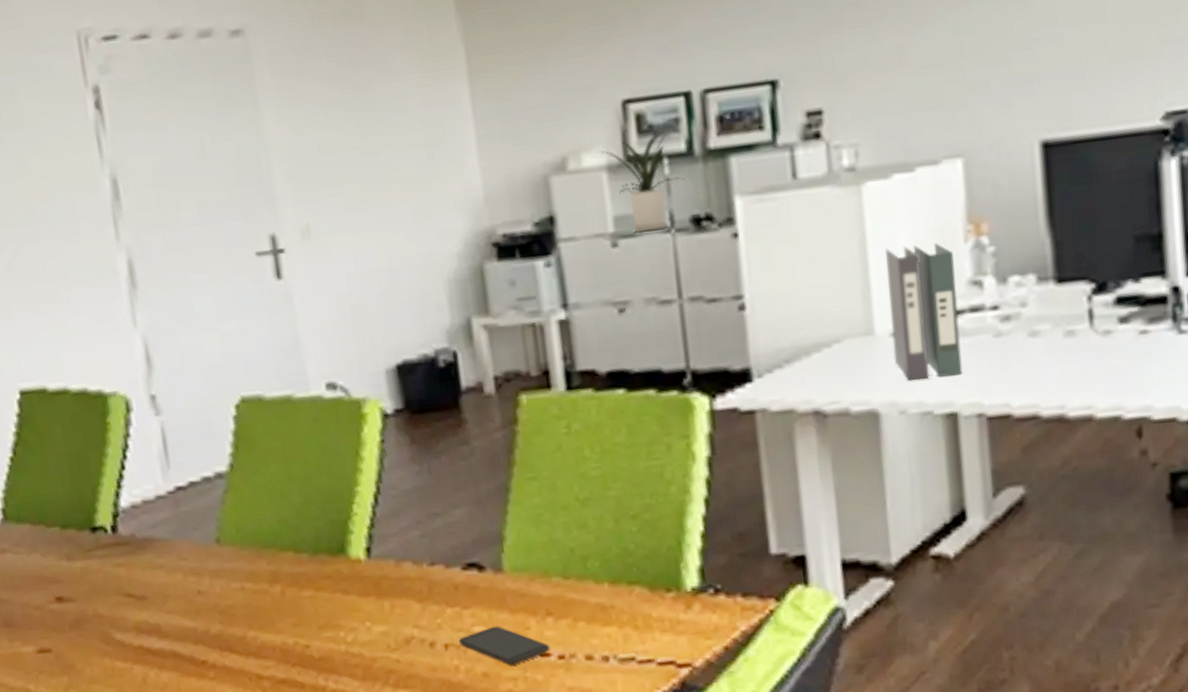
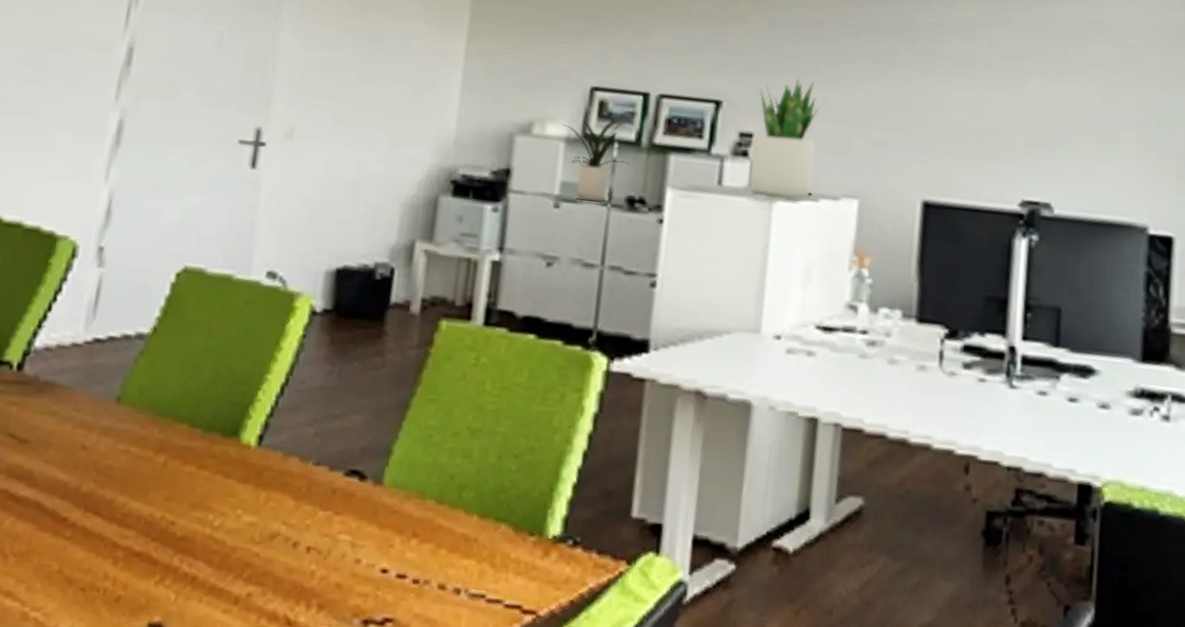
mobile phone: present [458,626,550,666] -> none [321,537,408,581]
planter: none [820,29,904,183] -> present [750,79,820,203]
binder: present [885,245,930,381] -> none [773,260,810,383]
binder: present [913,243,963,377] -> none [800,264,838,385]

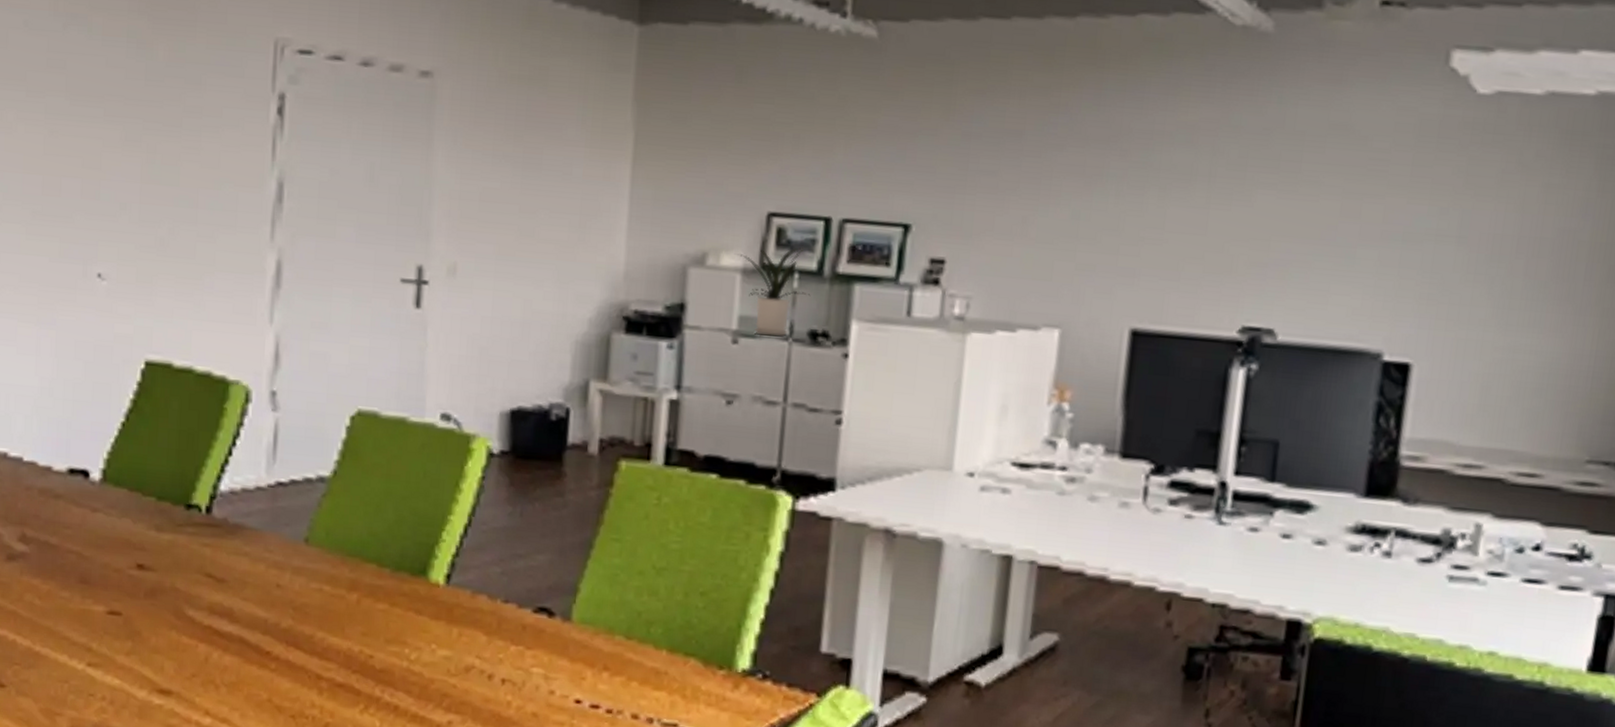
planter: present [750,79,820,203] -> none [942,197,1019,334]

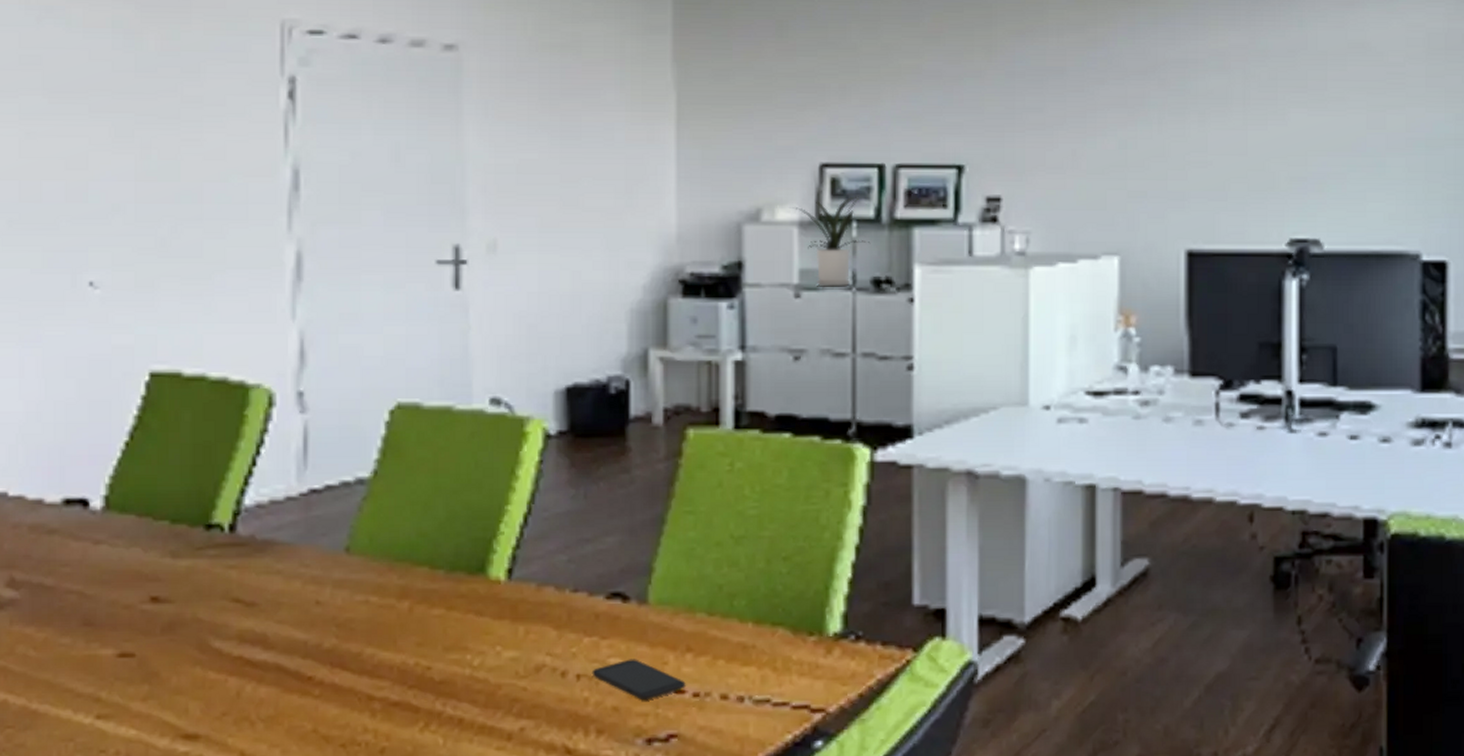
mobile phone: none [515,670,601,711] -> present [592,659,686,701]

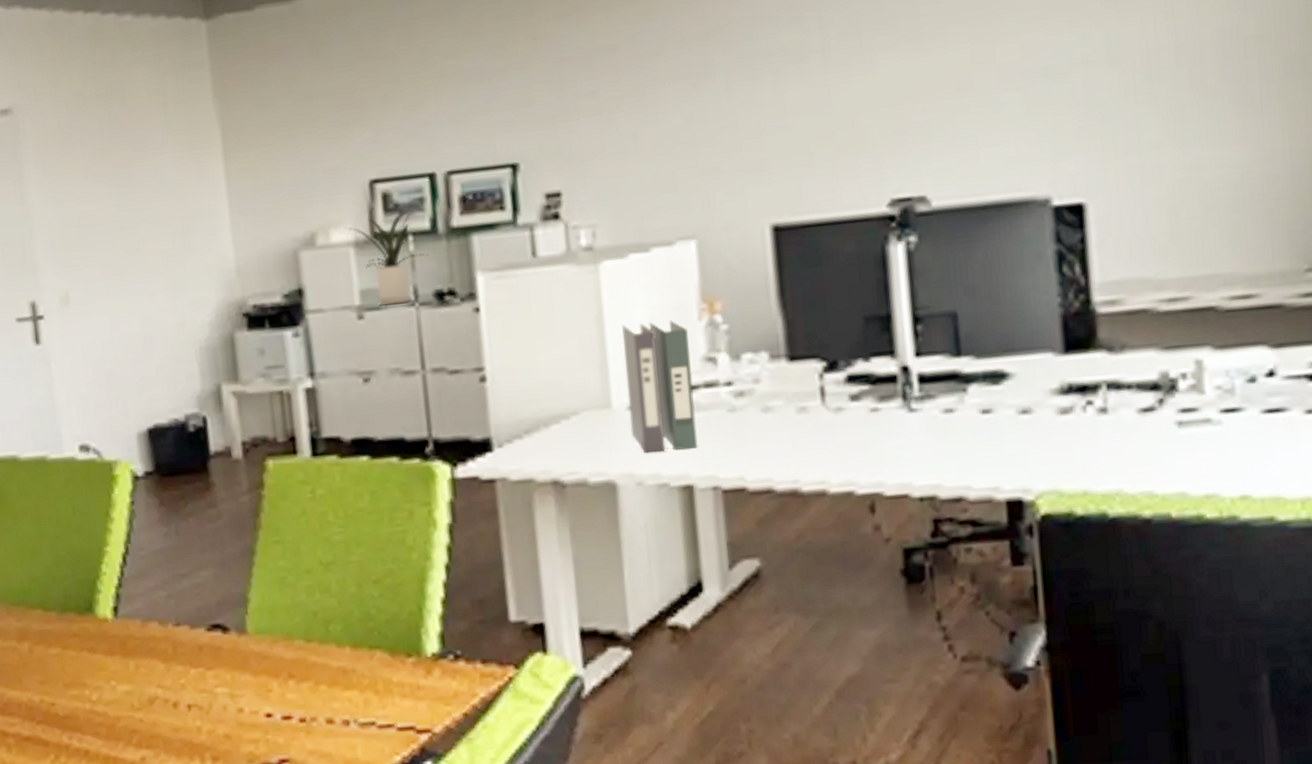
mobile phone: present [592,659,686,701] -> none [201,687,292,728]
binder: none [1044,327,1075,452] -> present [622,322,666,454]
binder: none [1069,329,1105,451] -> present [649,320,698,450]

